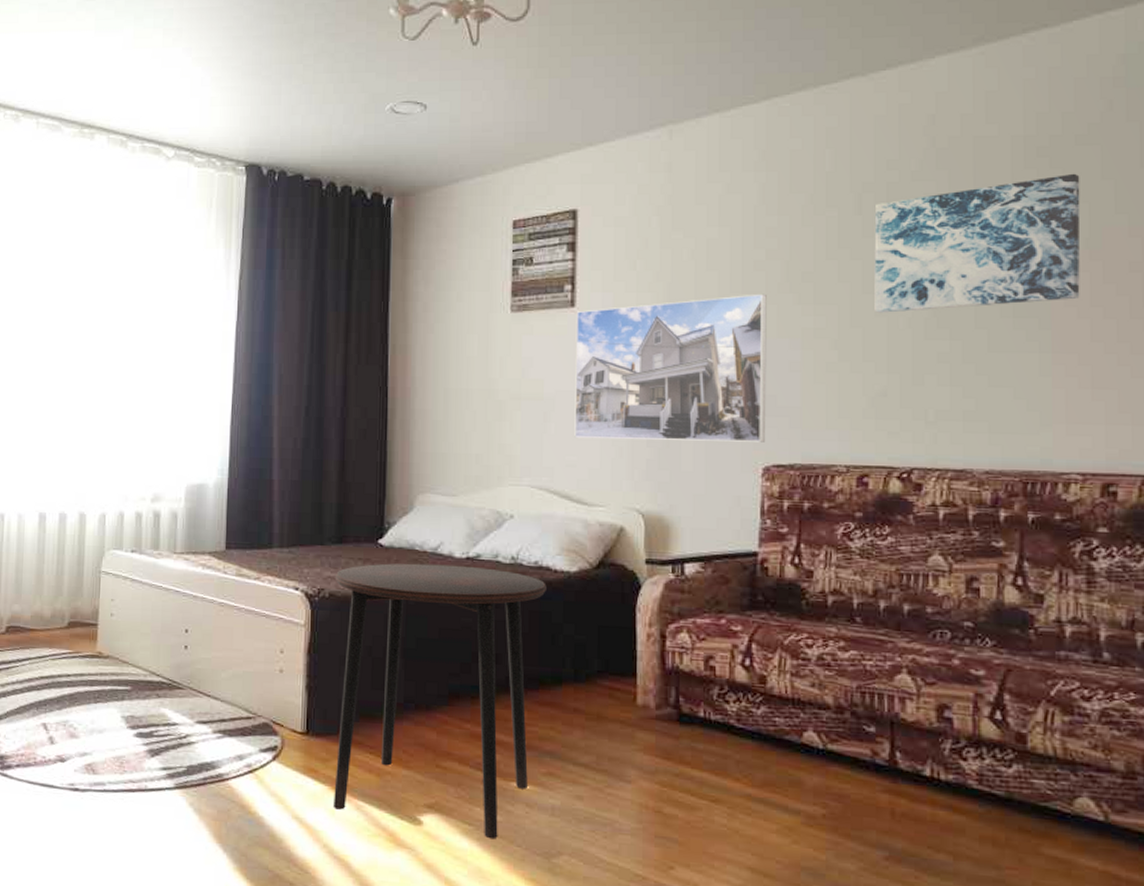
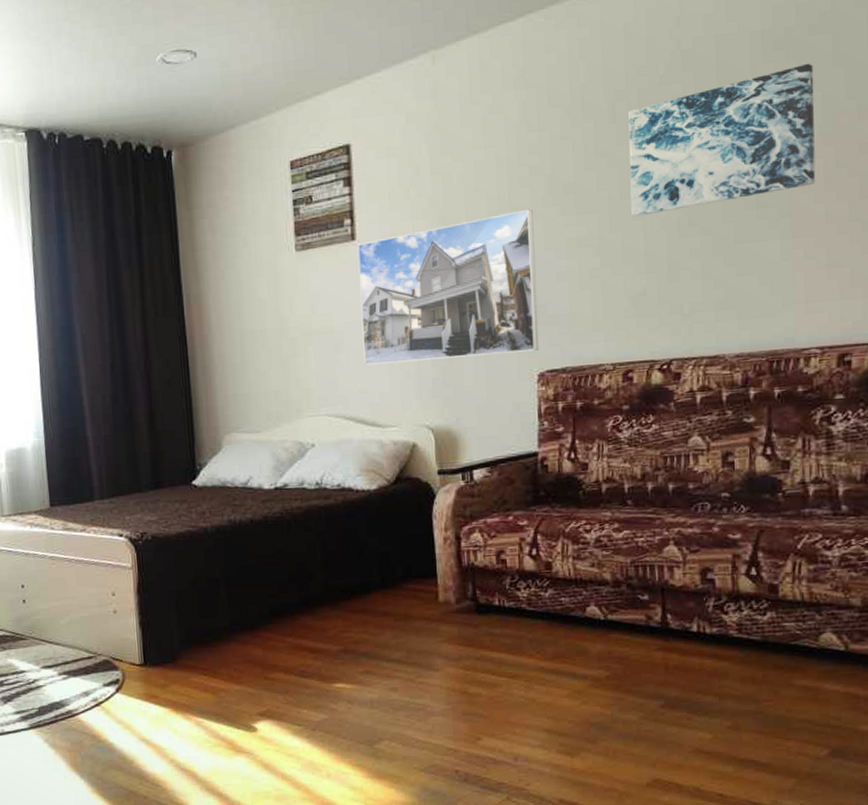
side table: present [332,563,546,840] -> none [155,495,350,736]

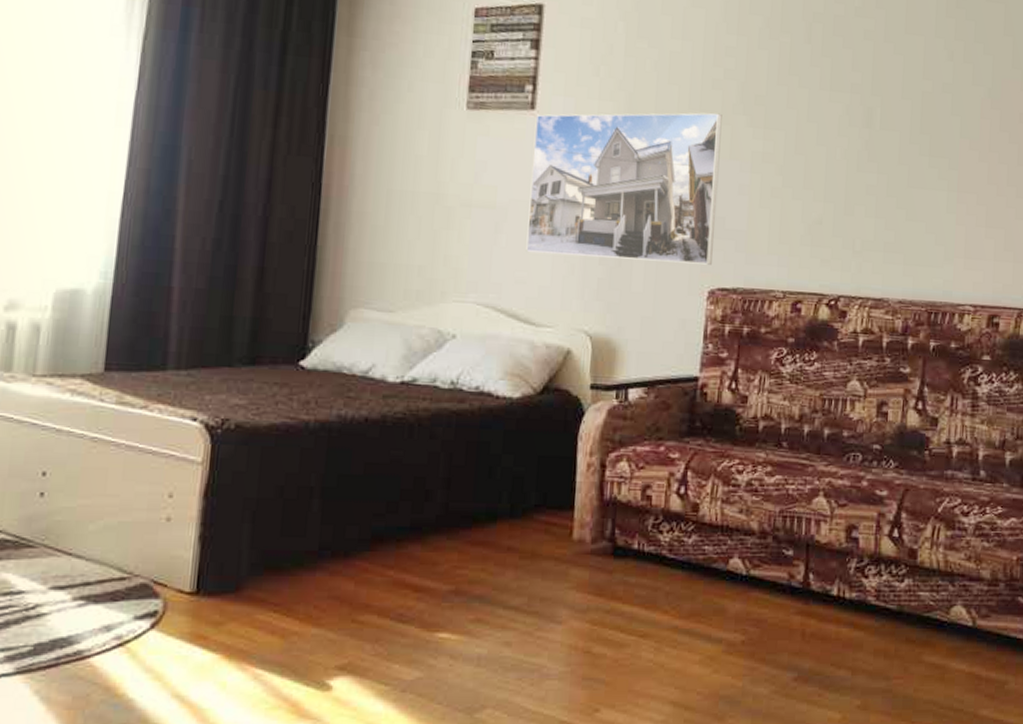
wall art: present [628,63,816,217] -> none [816,26,988,144]

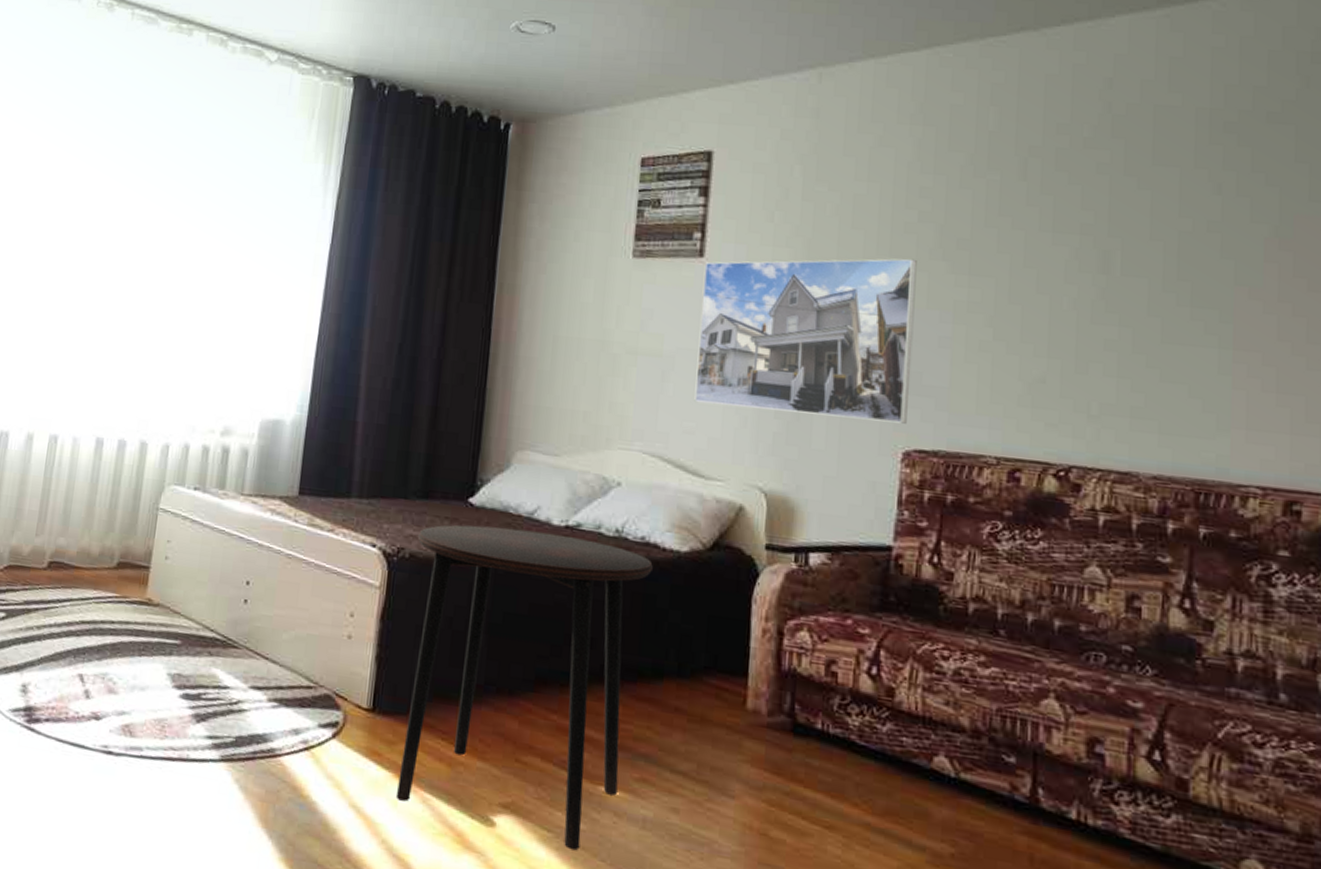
side table: none [224,388,487,699] -> present [395,524,653,851]

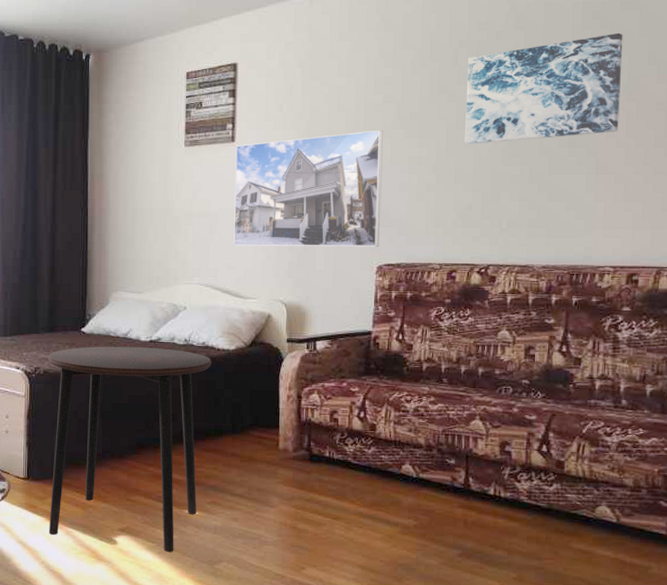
wall art: none [1036,153,1271,292] -> present [465,32,623,144]

